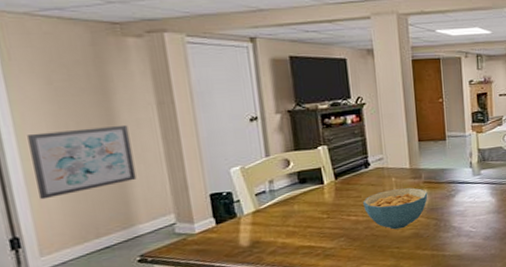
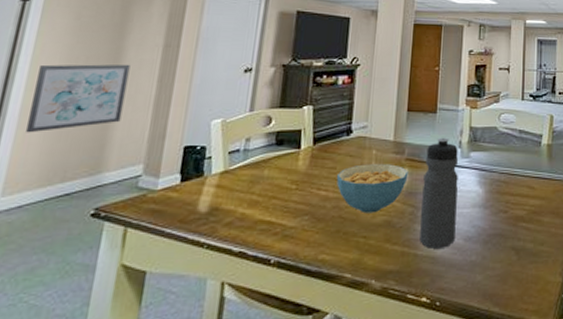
water bottle: none [441,160,476,250] -> present [419,137,458,249]

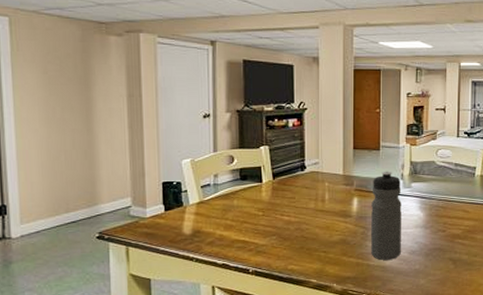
wall art: present [26,64,130,133] -> none [23,113,104,174]
cereal bowl: present [336,164,409,214] -> none [296,194,358,234]

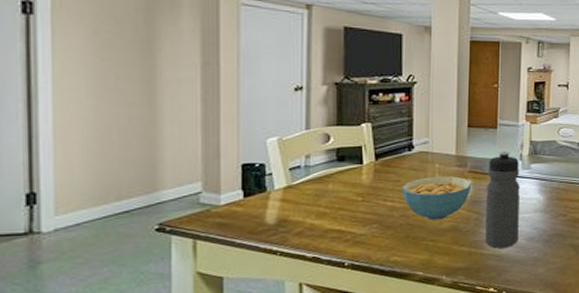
cereal bowl: none [296,194,358,234] -> present [401,176,472,221]

